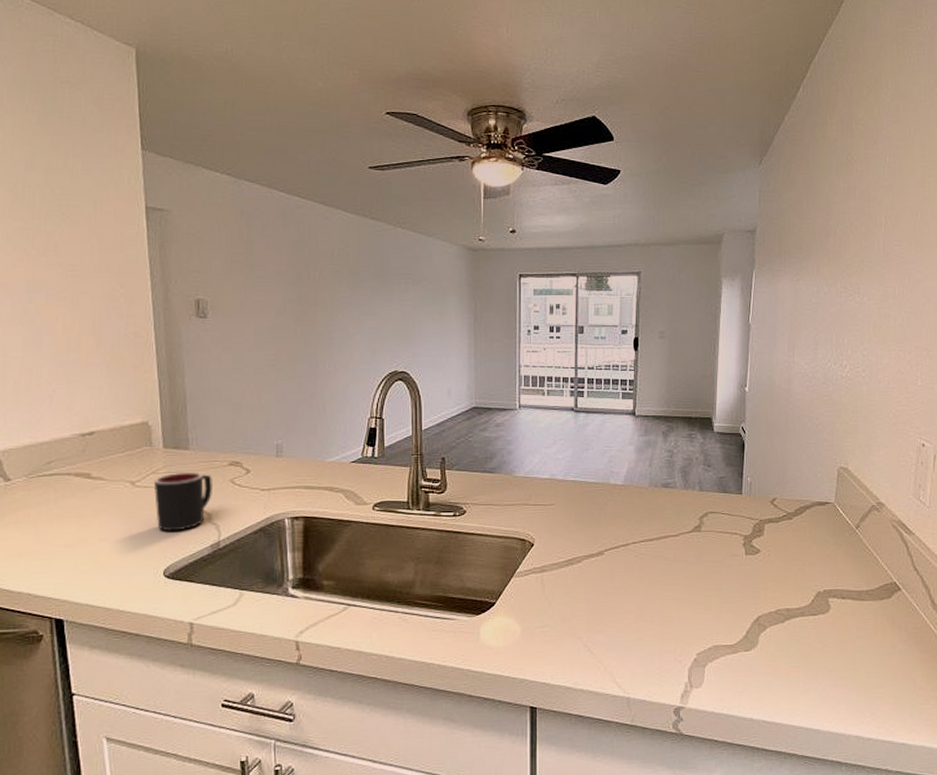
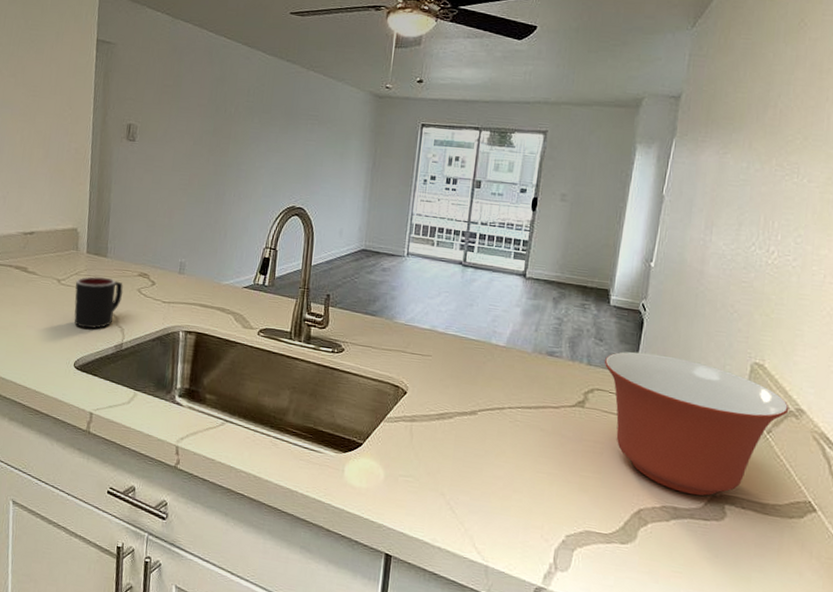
mixing bowl: none [714,472,872,595] -> present [604,351,789,496]

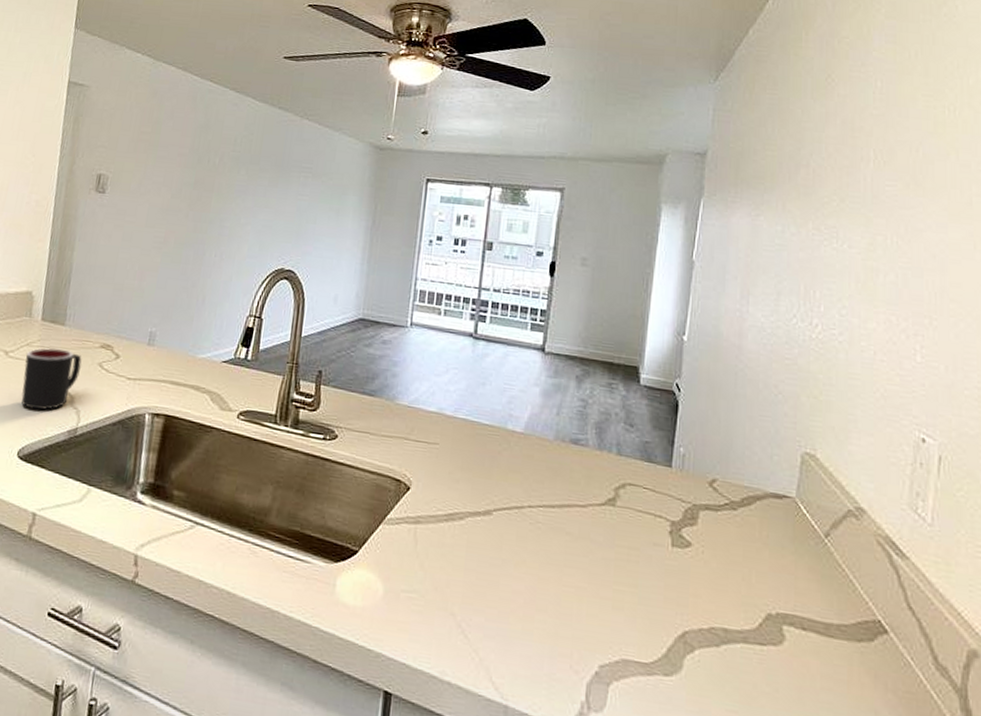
mixing bowl: present [604,351,789,496] -> none [636,439,848,615]

